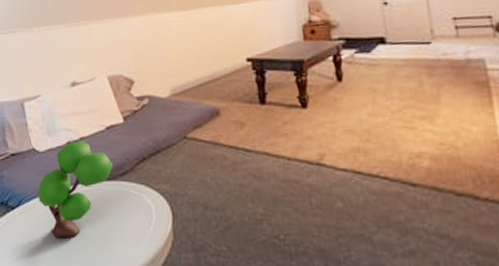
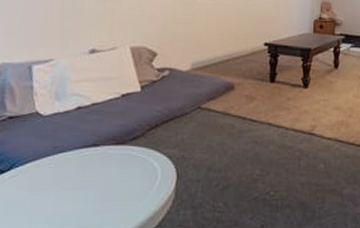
plant: present [37,141,114,239] -> none [35,106,124,201]

